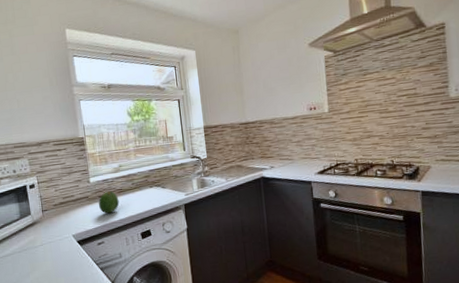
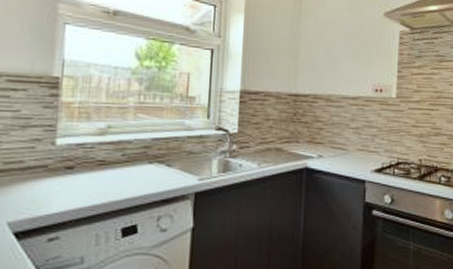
fruit: present [98,191,119,214] -> none [62,161,97,194]

